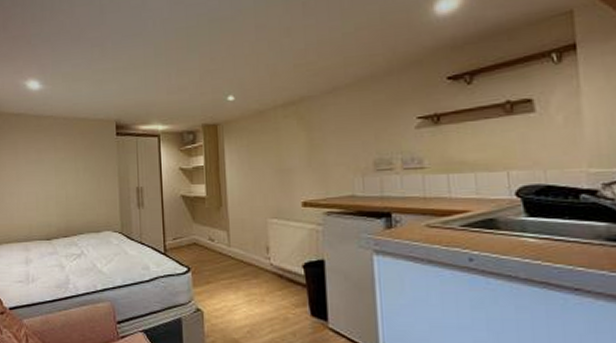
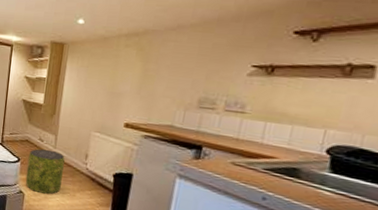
pouf: none [199,249,245,306] -> present [25,149,65,195]

